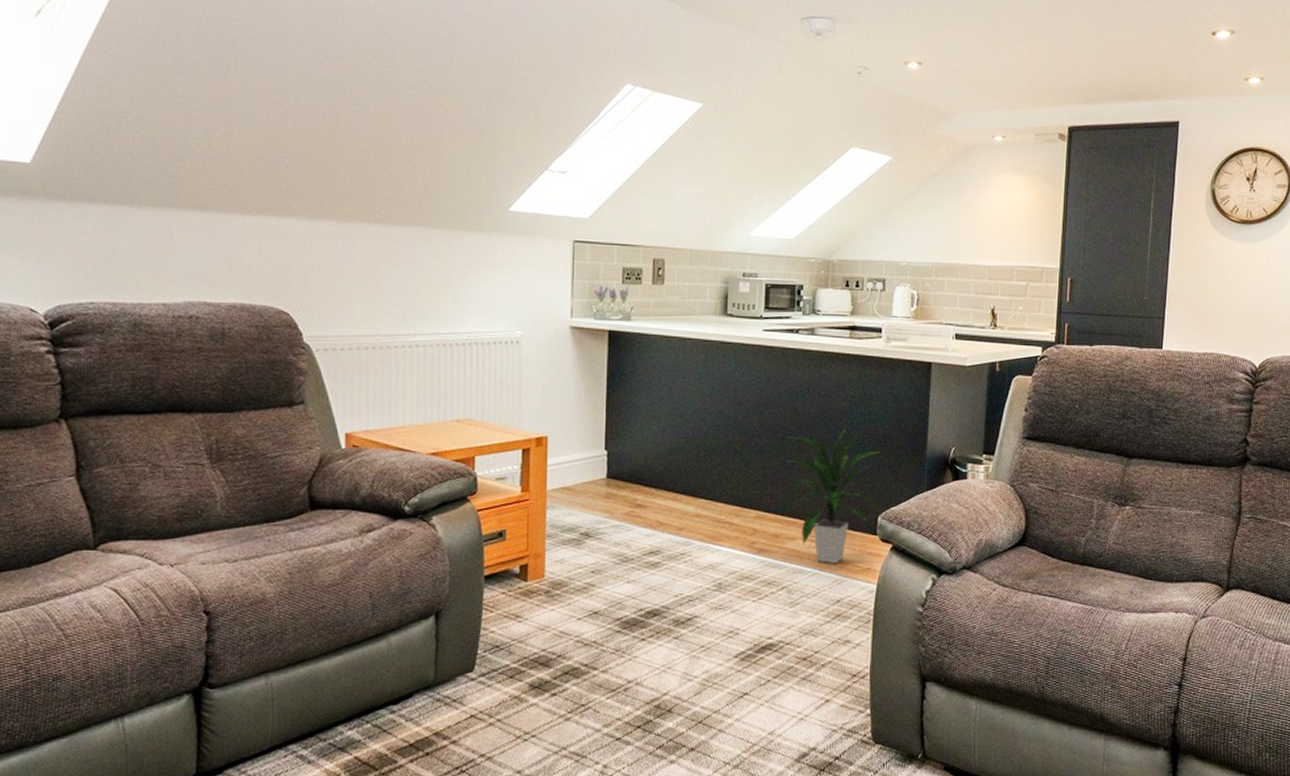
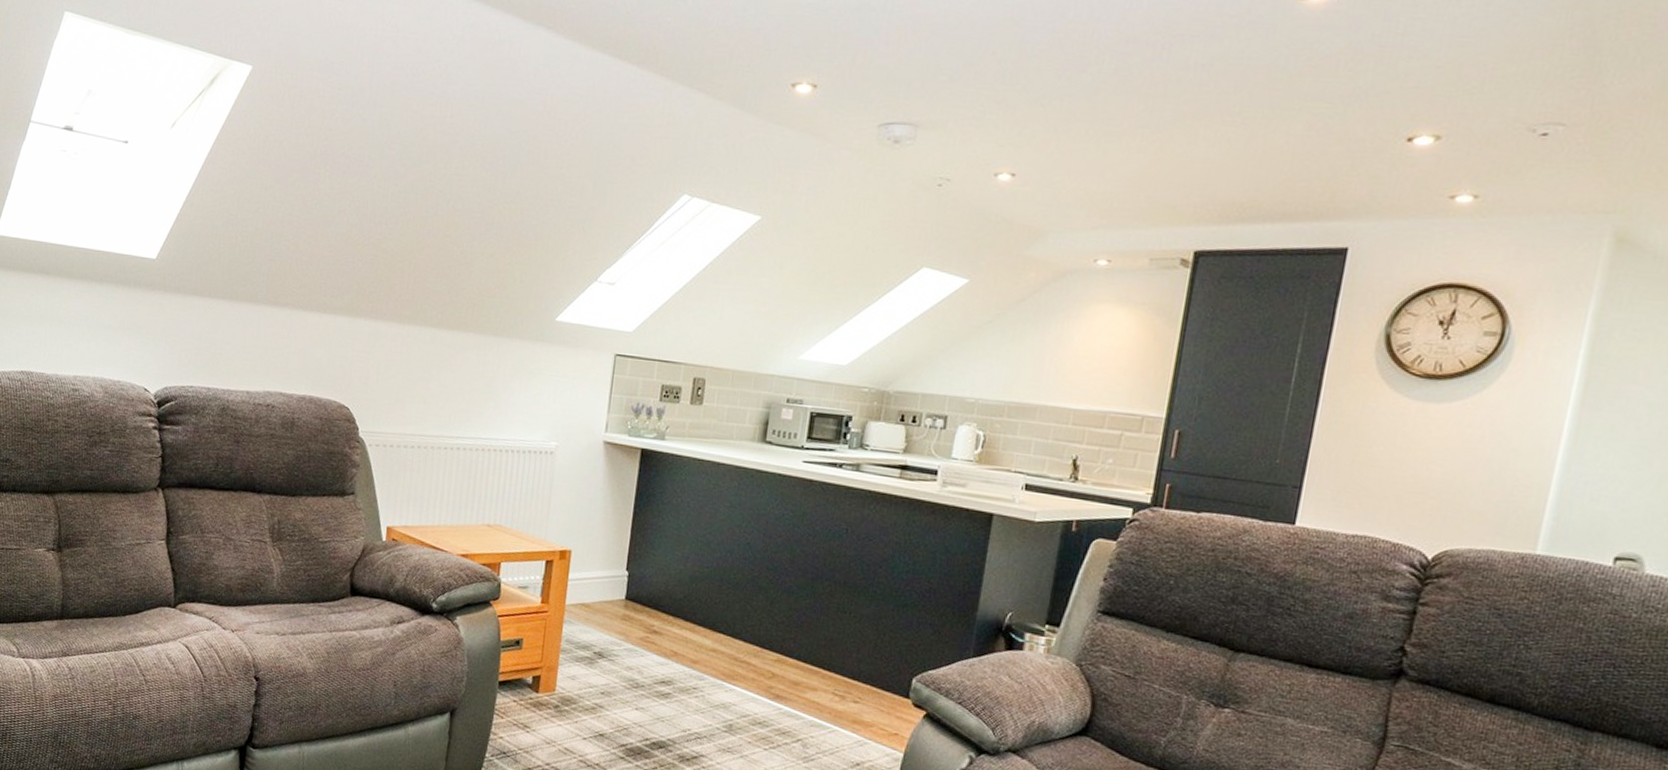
indoor plant: present [786,426,881,563] -> none [812,574,923,723]

